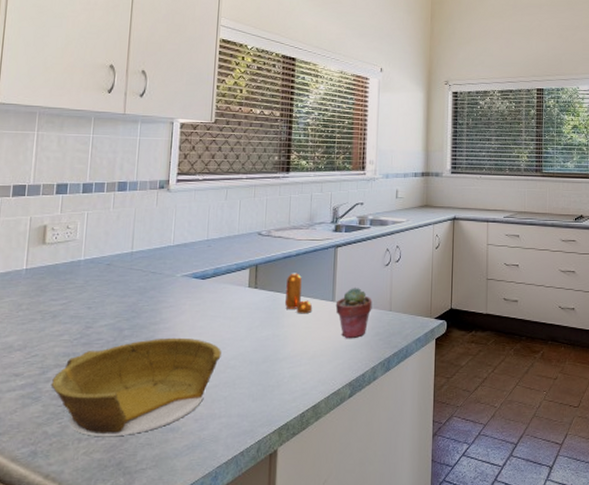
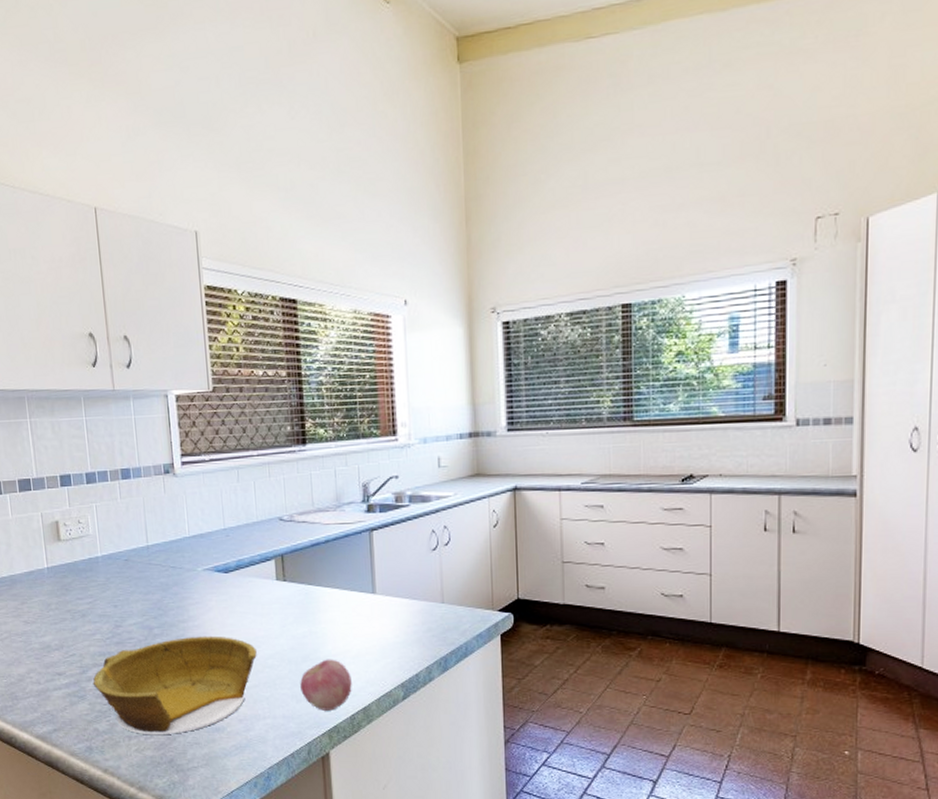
apple: none [258,360,306,409] -> present [300,659,352,711]
pepper shaker: present [284,273,313,314] -> none [318,562,351,609]
potted succulent: present [335,287,372,339] -> none [377,576,421,636]

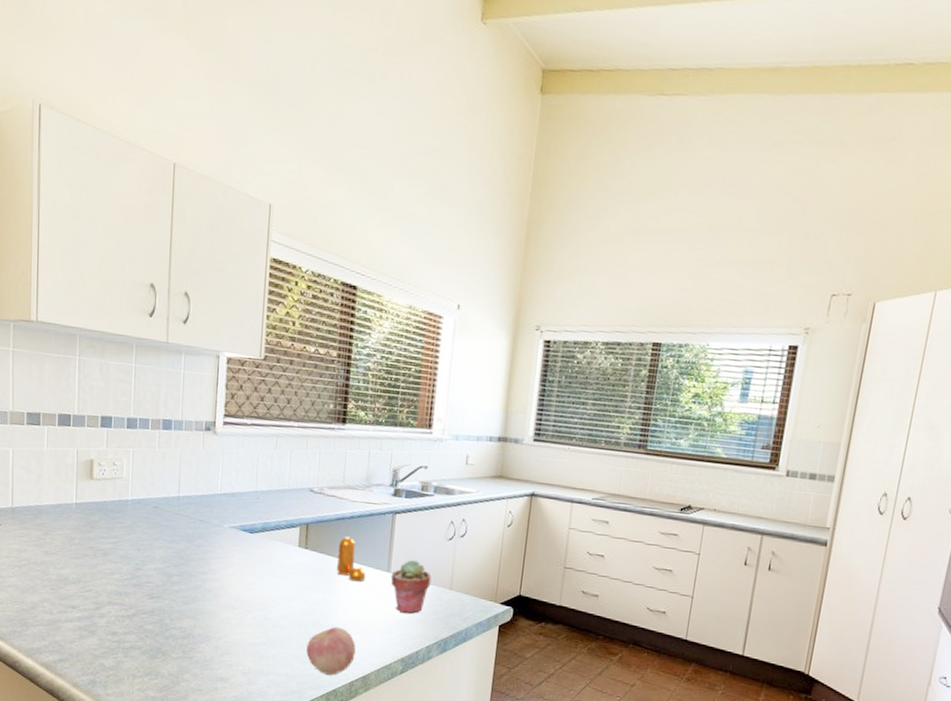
bowl: present [92,635,257,735] -> none [105,588,270,679]
pepper shaker: none [318,562,351,609] -> present [336,536,366,582]
potted succulent: none [377,576,421,636] -> present [390,559,432,615]

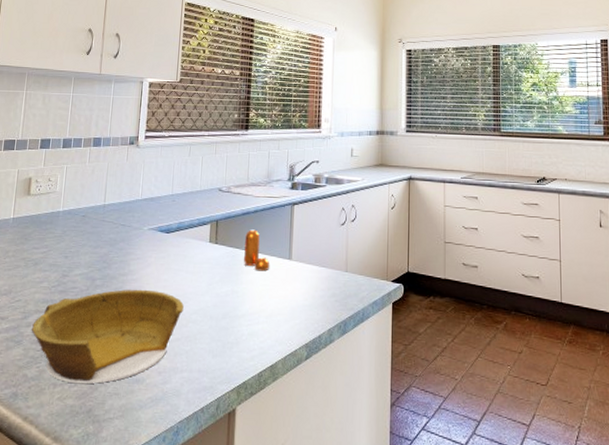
bowl: none [105,588,270,679] -> present [31,289,184,384]
apple: present [306,626,356,675] -> none [217,317,263,367]
potted succulent: present [390,559,432,615] -> none [292,245,328,299]

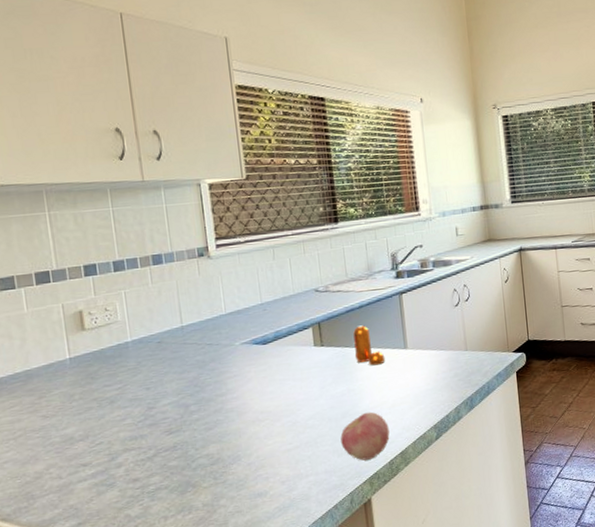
bowl: present [31,289,184,384] -> none [123,404,298,513]
apple: none [217,317,263,367] -> present [340,412,390,461]

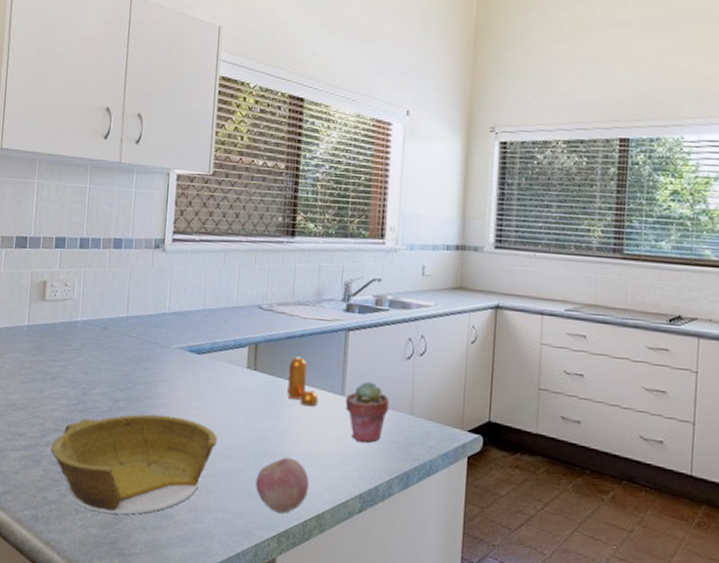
bowl: none [123,404,298,513] -> present [50,414,217,515]
potted succulent: none [408,331,447,384] -> present [345,381,390,444]

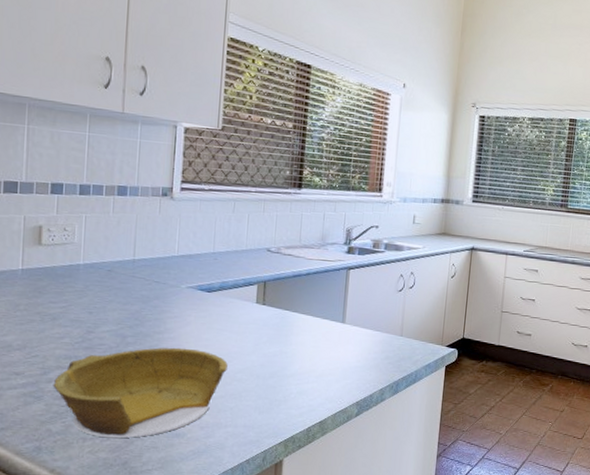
apple: present [256,457,309,514] -> none [264,376,313,423]
pepper shaker: present [286,356,319,407] -> none [293,292,322,334]
potted succulent: present [345,381,390,444] -> none [345,310,384,361]

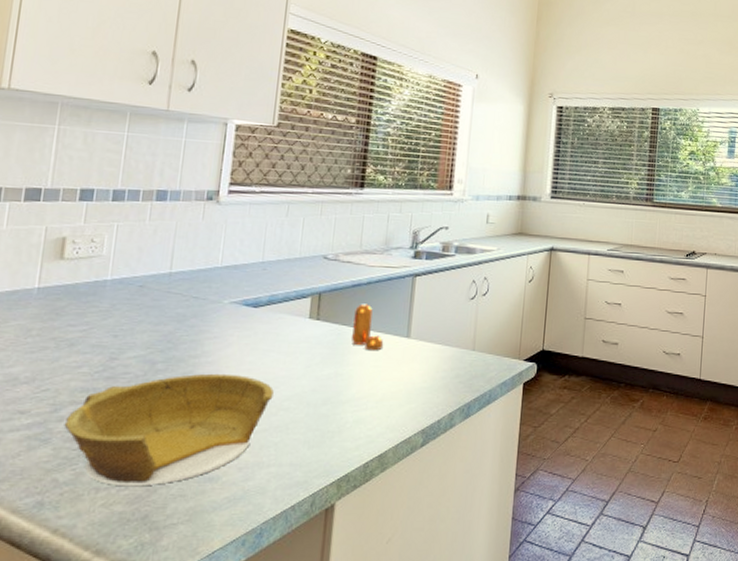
pepper shaker: none [293,292,322,334] -> present [351,303,384,351]

